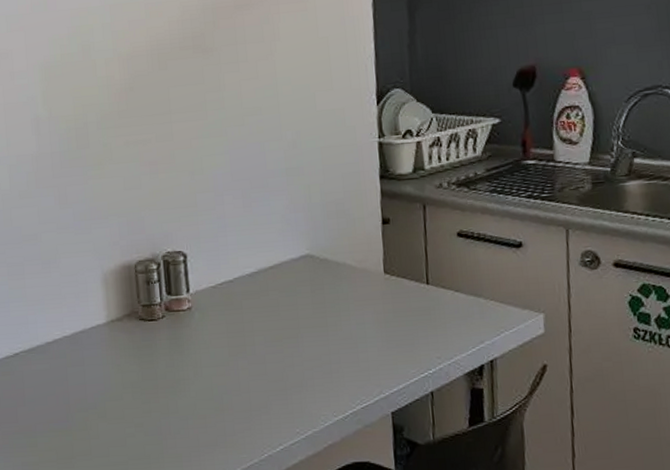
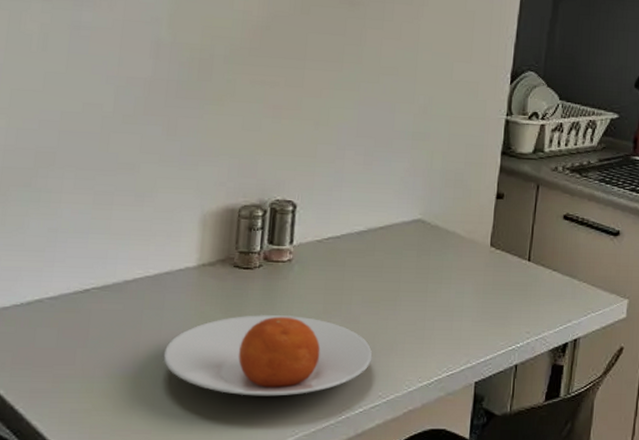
plate: none [91,361,284,441] -> present [163,315,373,396]

